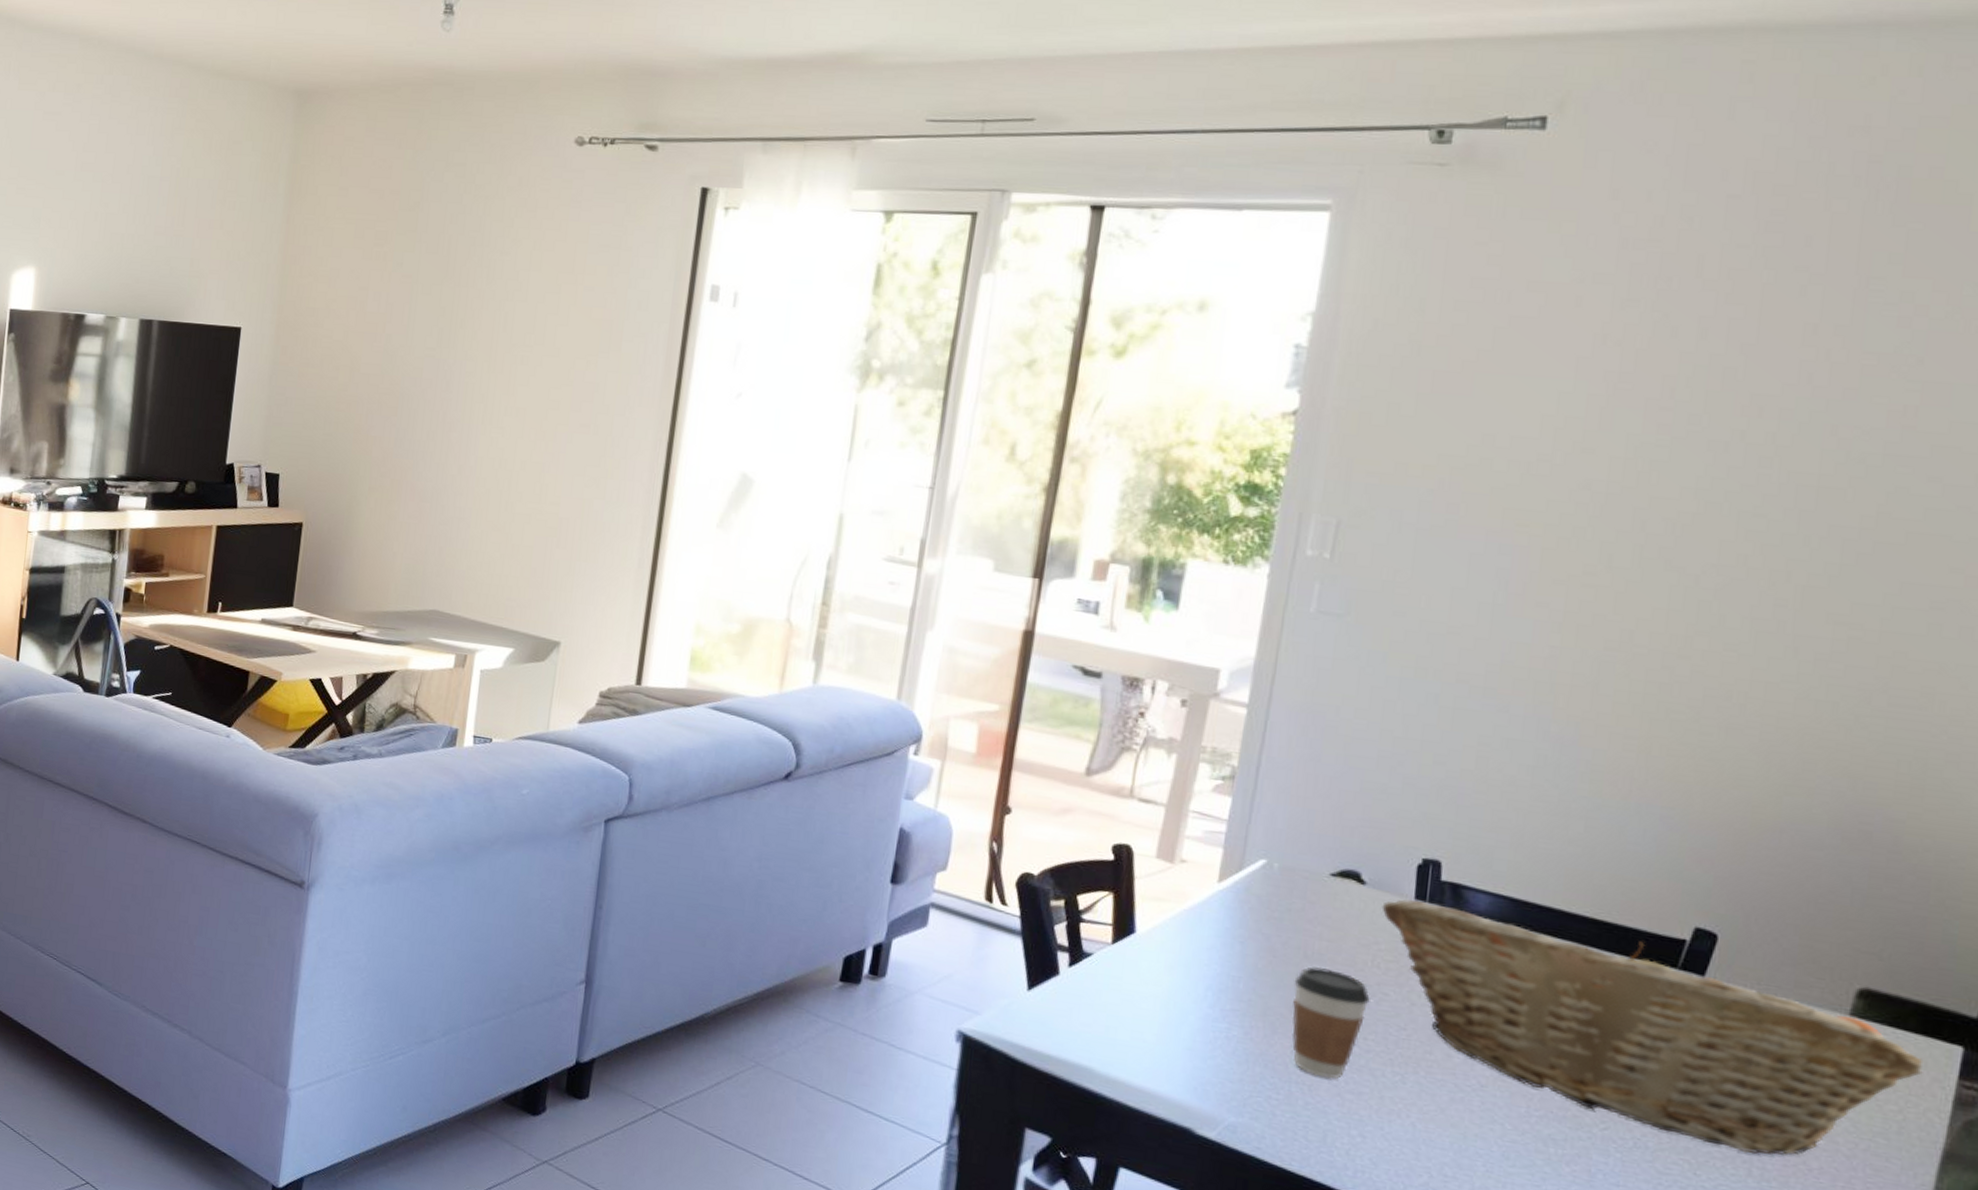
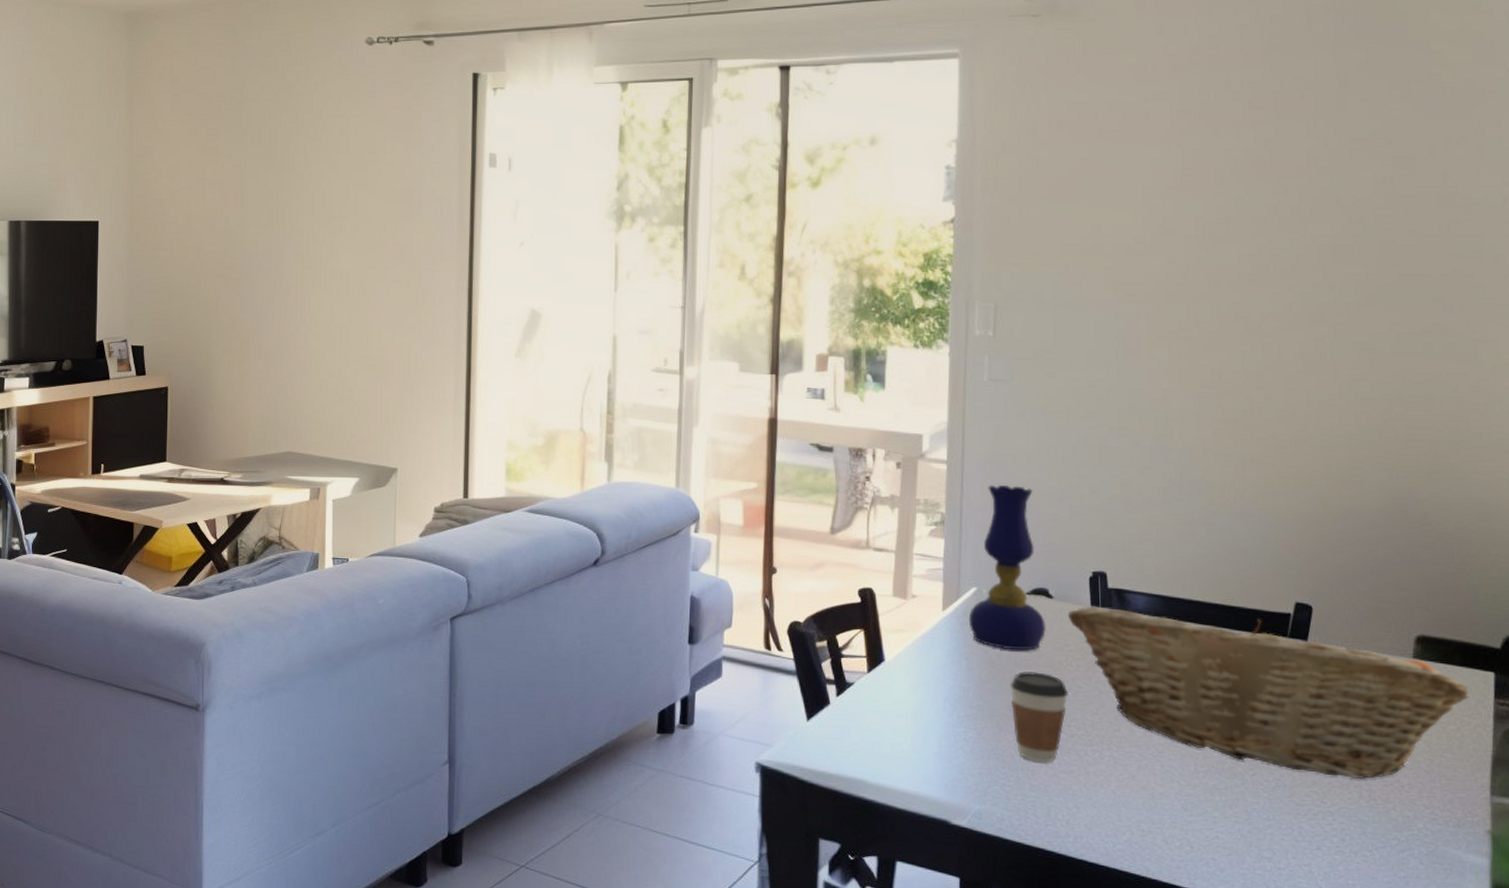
oil lamp: none [1250,739,1357,944] -> present [968,485,1047,651]

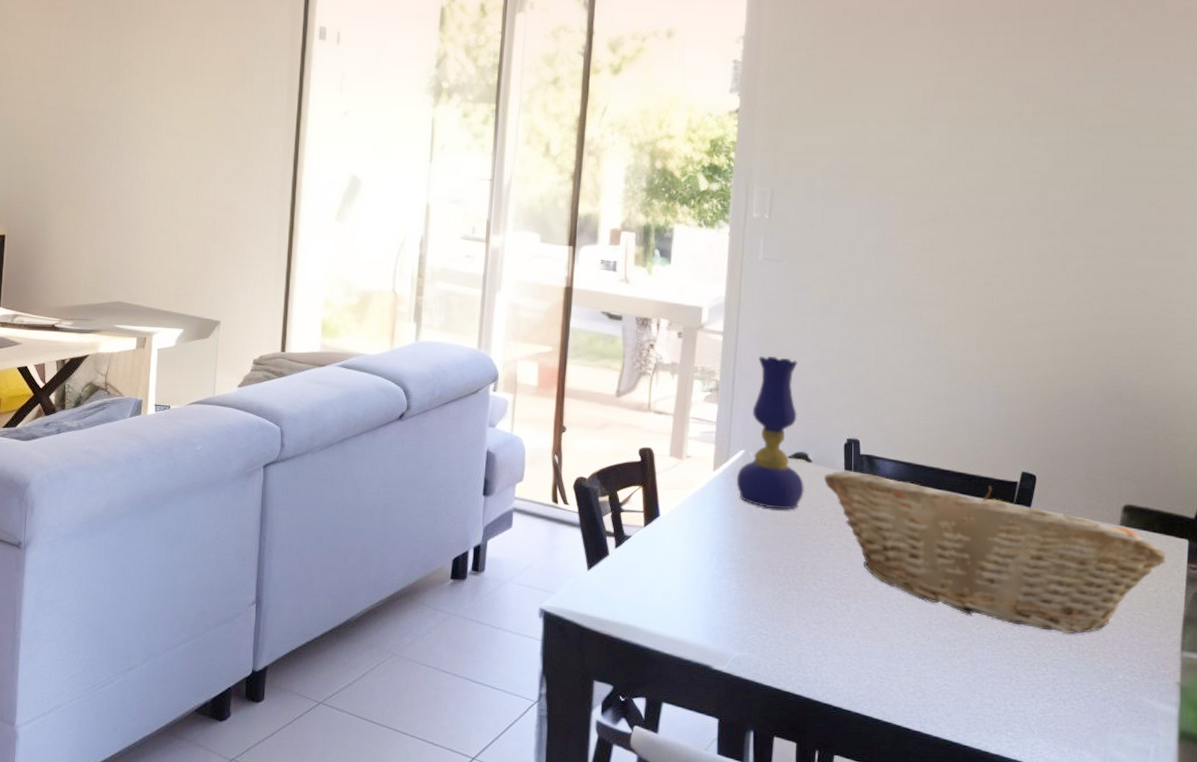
coffee cup: present [1010,670,1068,763] -> none [770,528,821,614]

